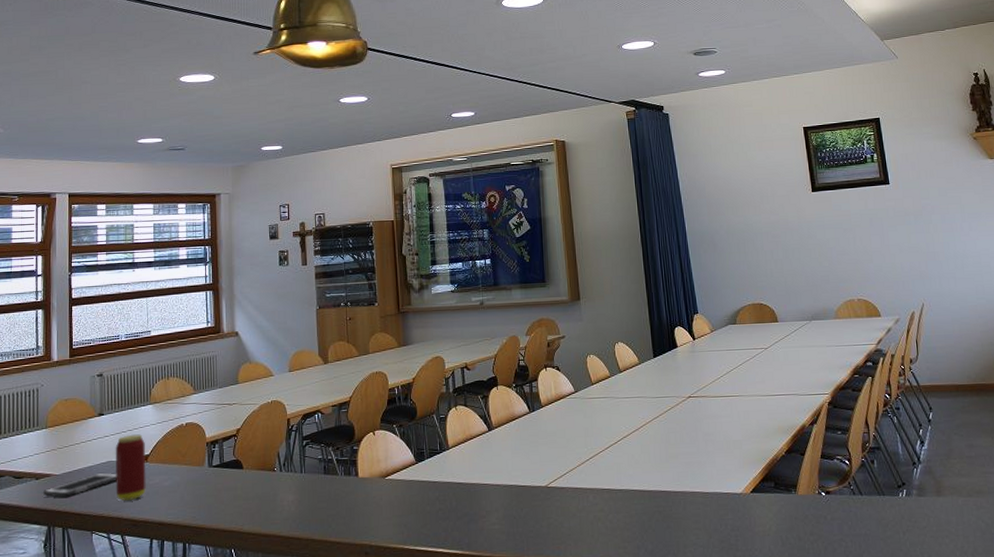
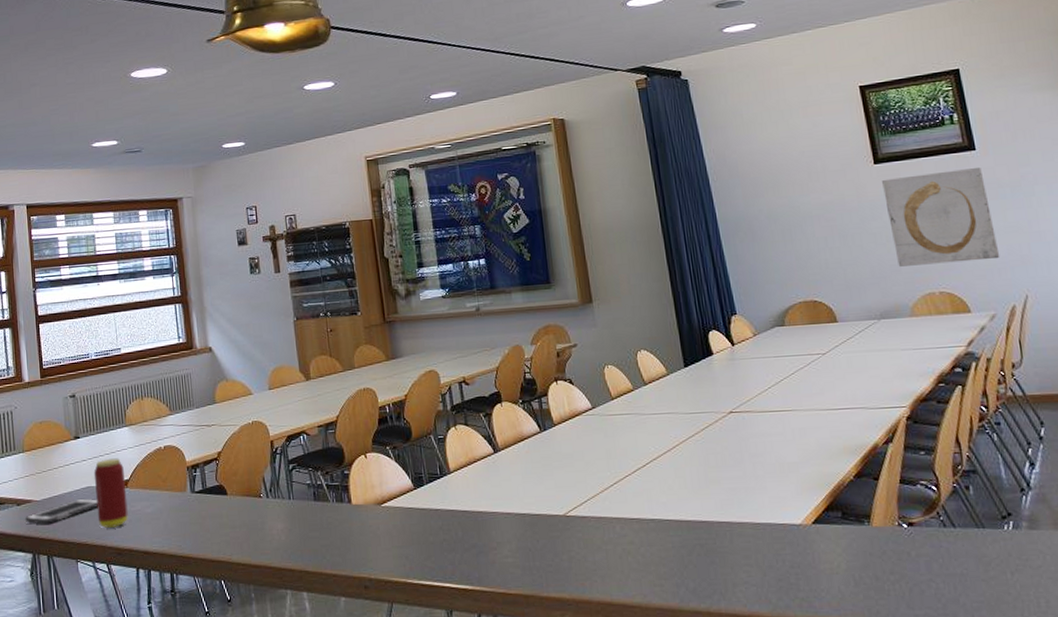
wall art: none [818,198,905,277] -> present [882,166,1000,267]

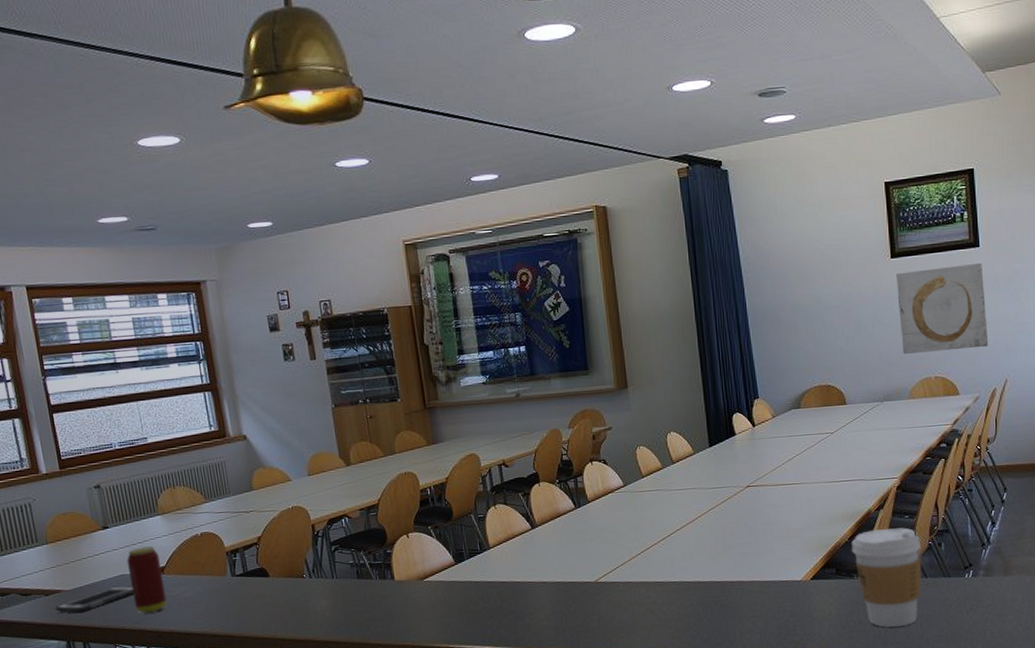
coffee cup: none [858,466,950,587] -> present [852,527,922,627]

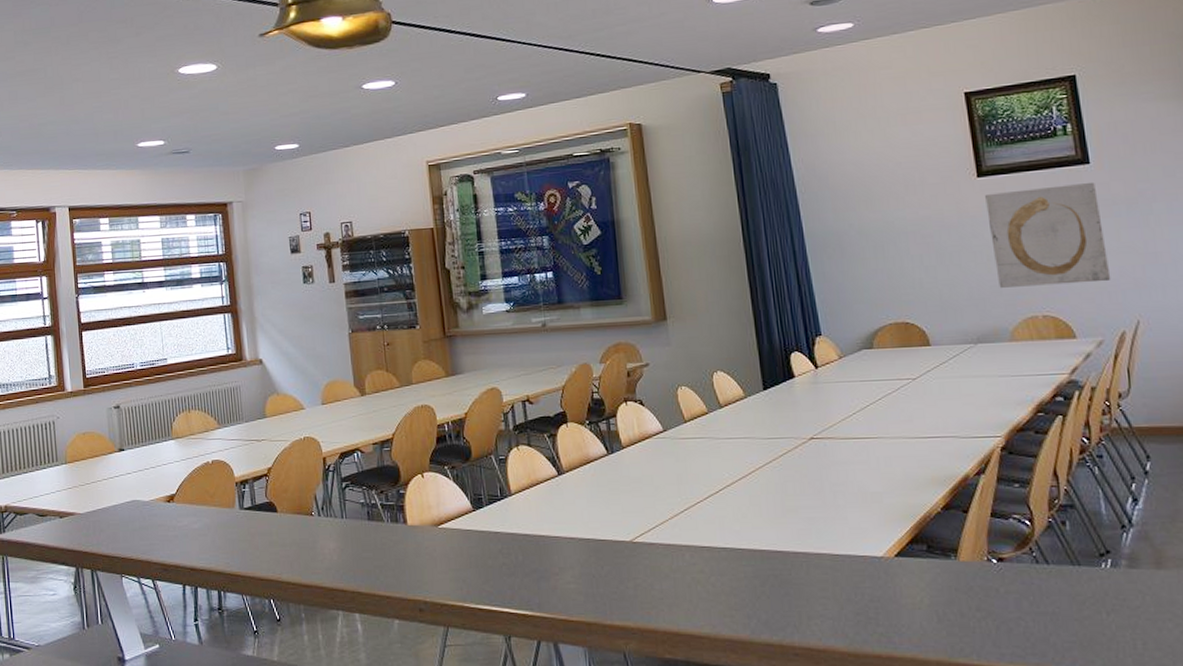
cell phone: present [54,586,134,613] -> none [67,512,143,538]
beverage can: present [126,546,167,613] -> none [138,472,174,543]
coffee cup: present [852,527,922,627] -> none [946,499,1042,624]

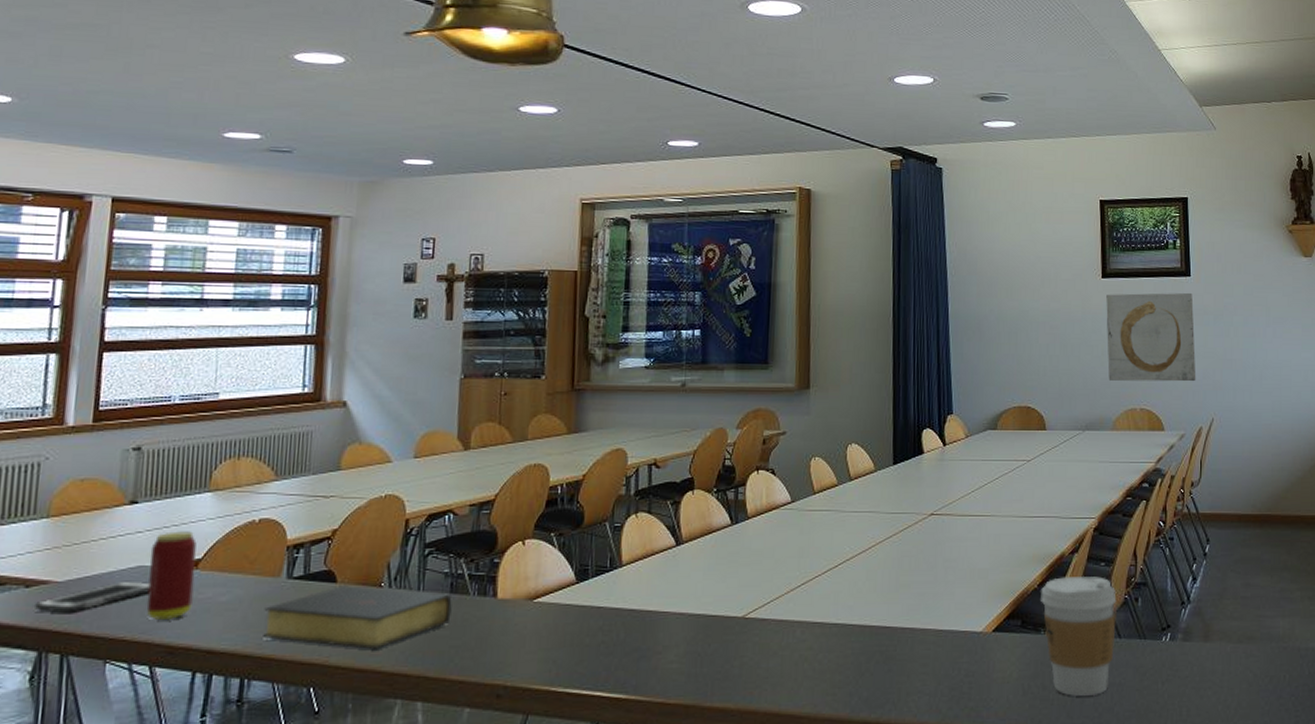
cell phone: none [67,512,143,538] -> present [33,580,150,613]
beverage can: none [138,472,174,543] -> present [146,531,197,619]
bible: none [226,513,372,568] -> present [263,584,452,649]
coffee cup: none [946,499,1042,624] -> present [1041,576,1117,696]

